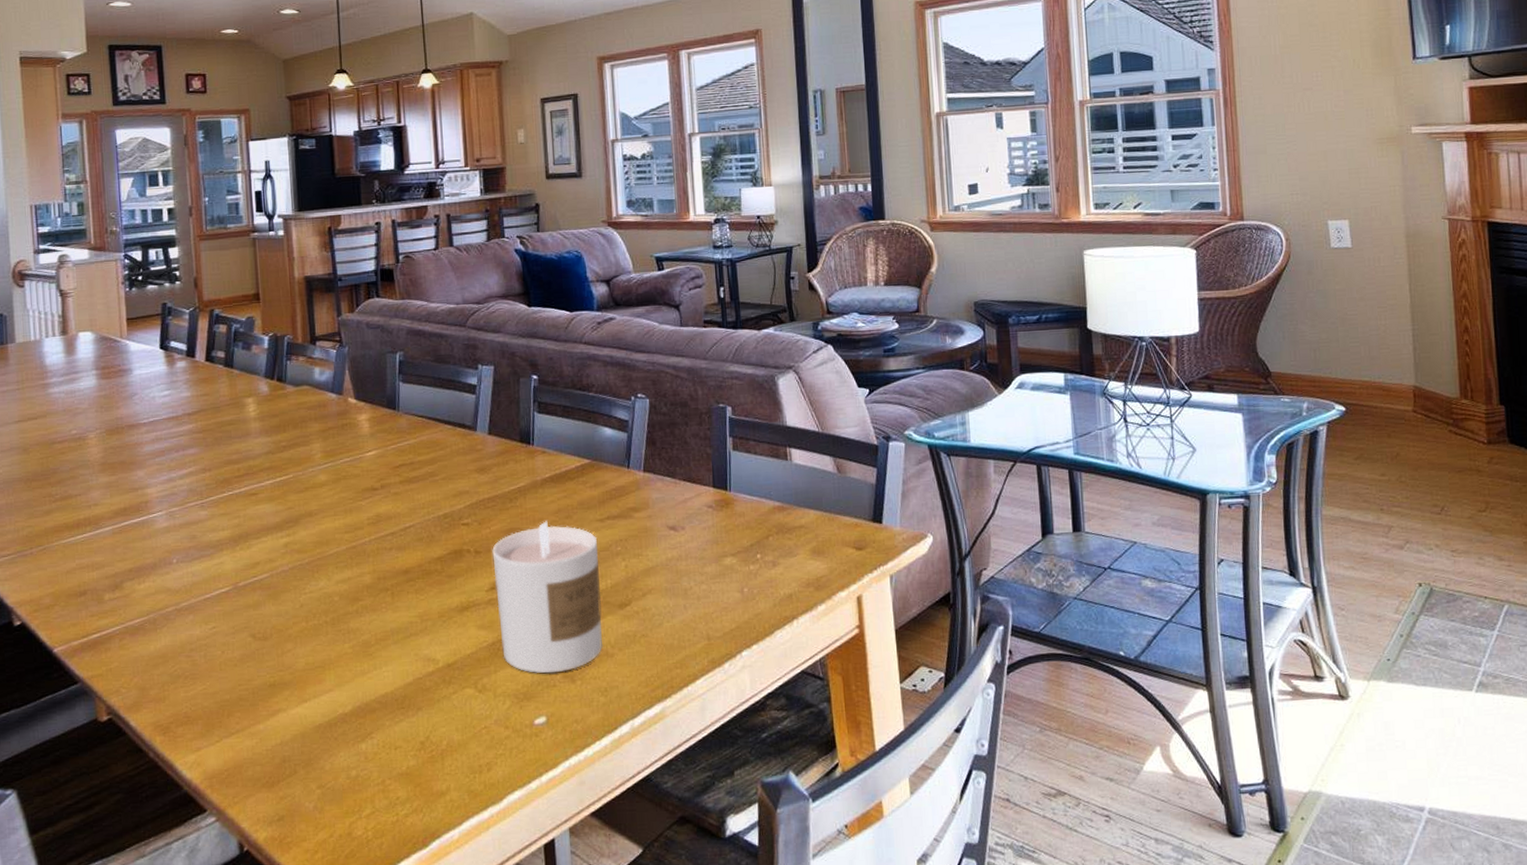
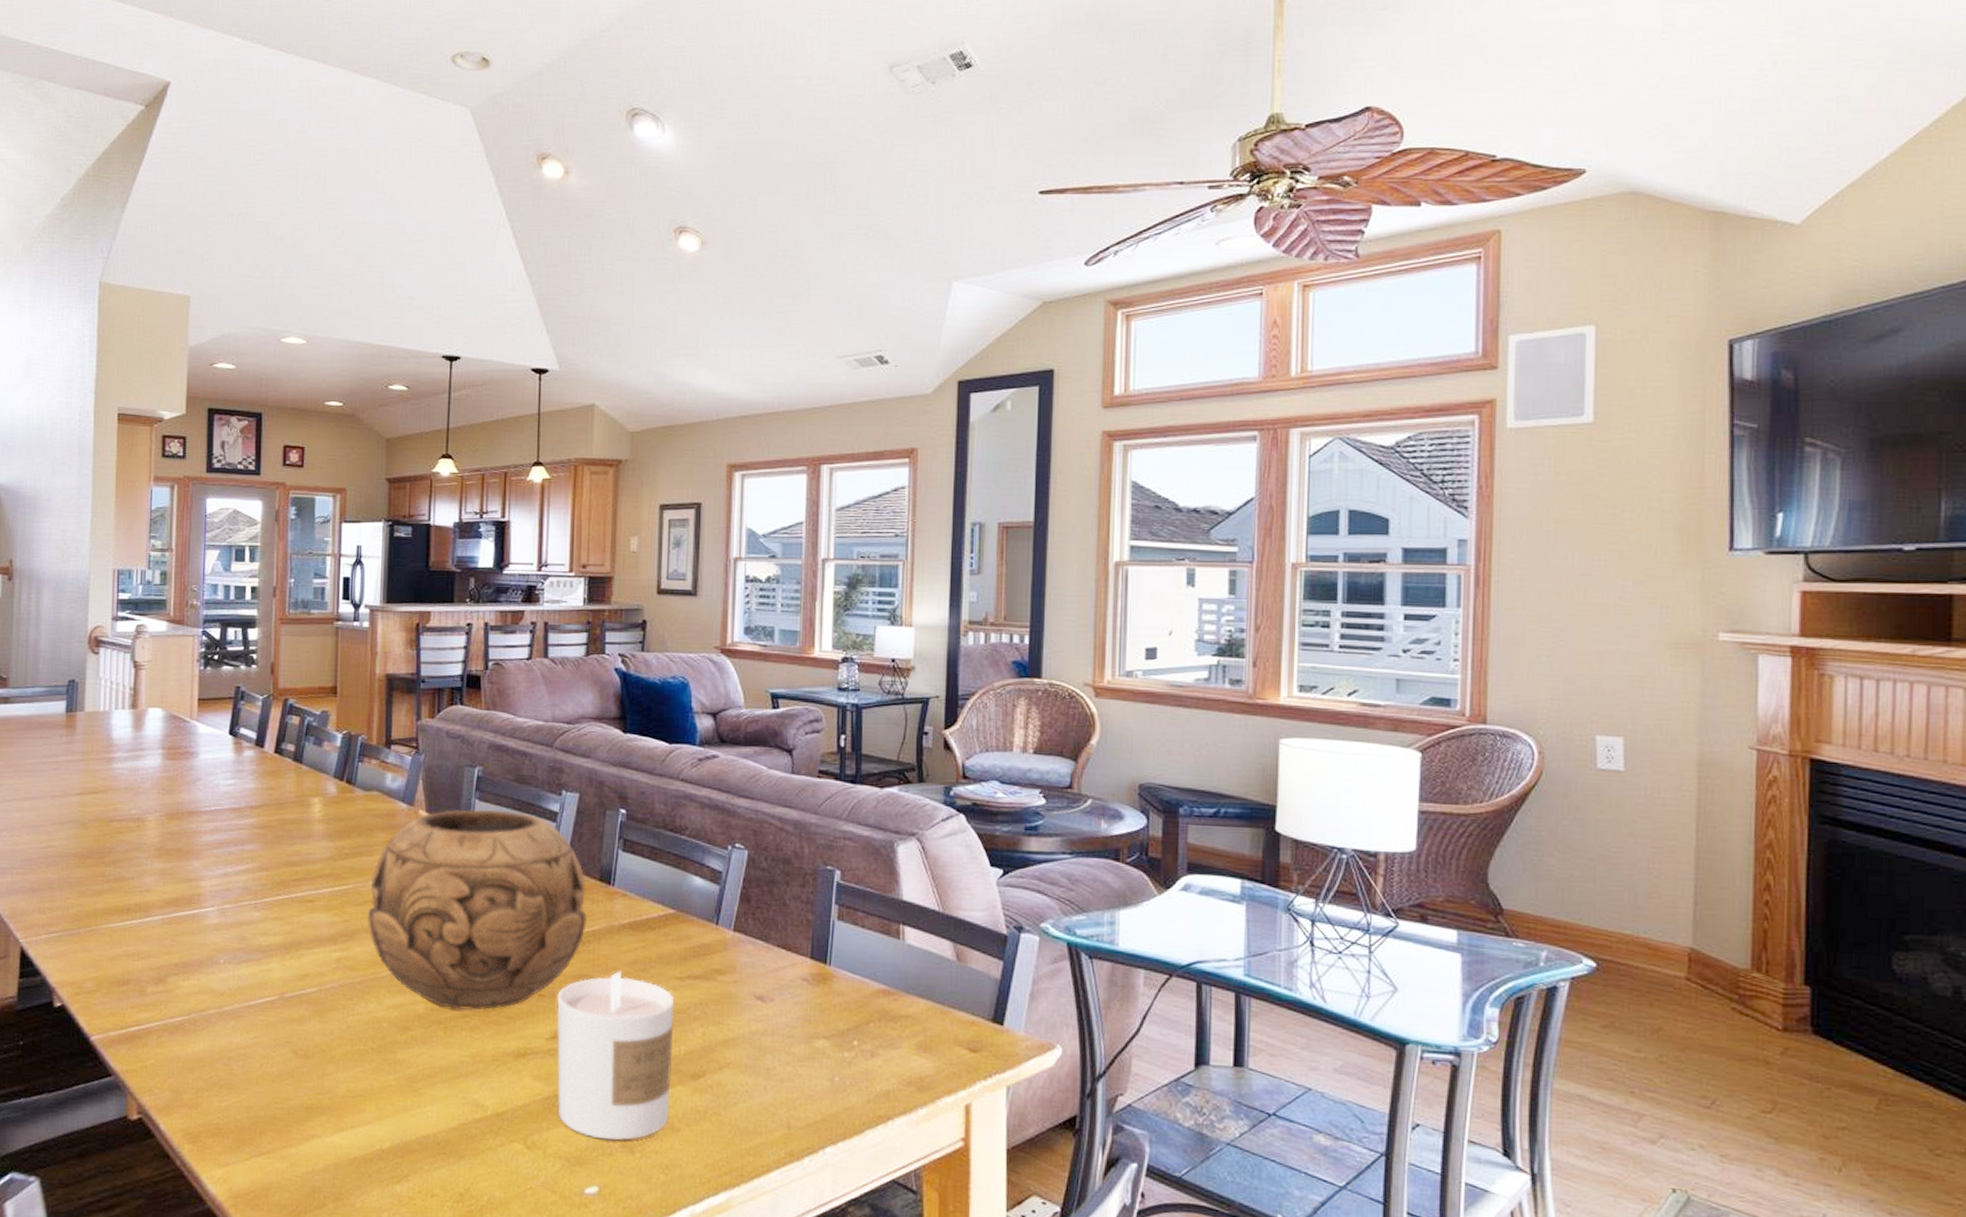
decorative bowl: none [309,389,512,576] -> present [367,809,587,1010]

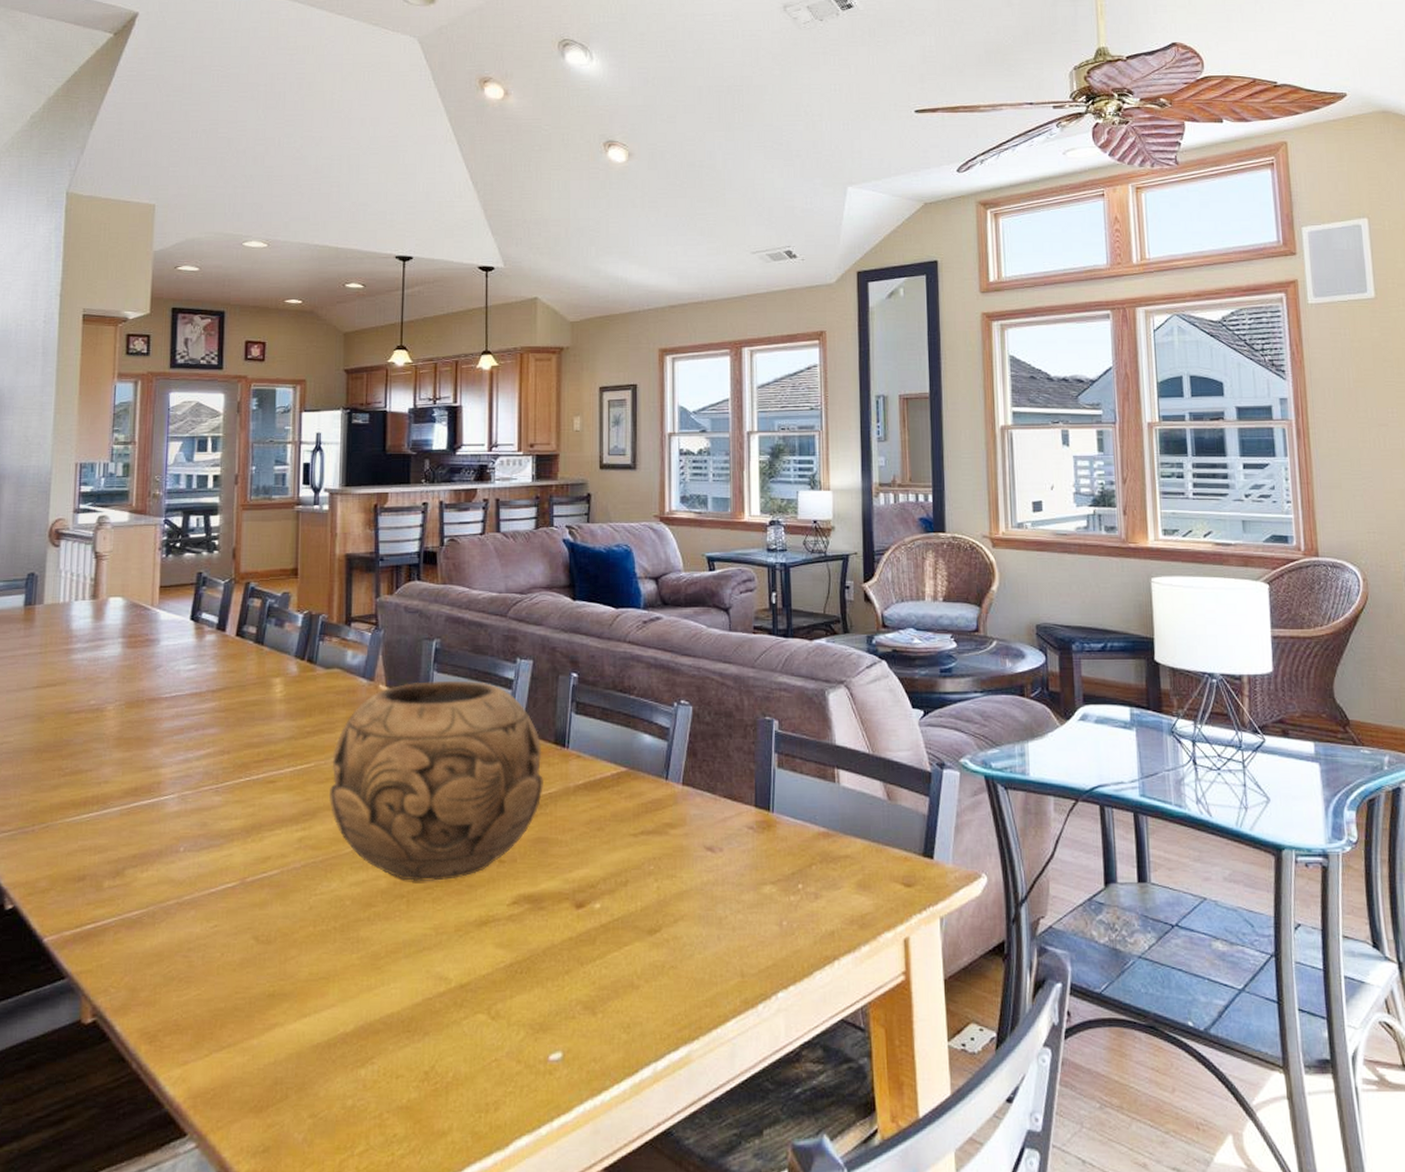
candle: present [556,971,675,1141] -> none [517,832,630,1003]

